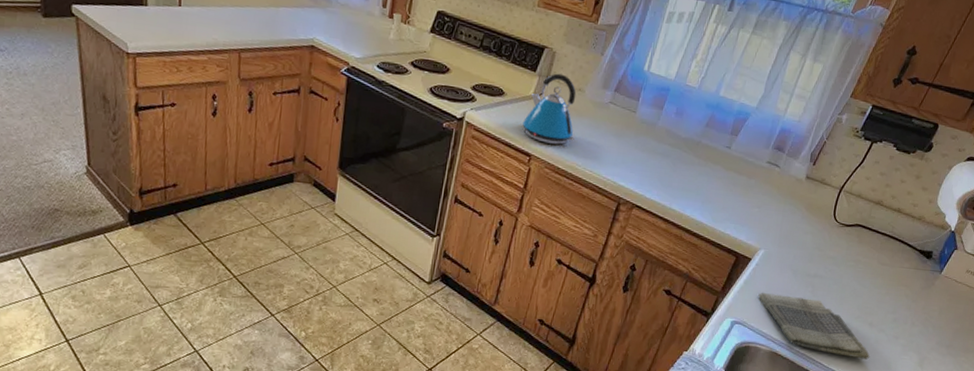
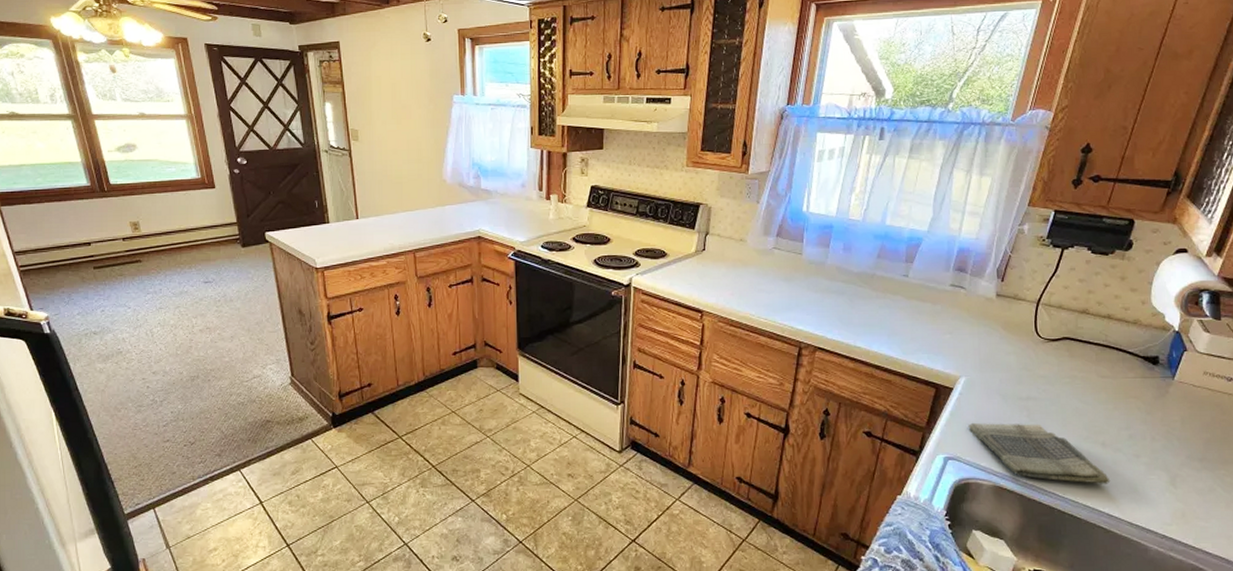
kettle: present [523,73,577,145] -> none [689,227,744,297]

